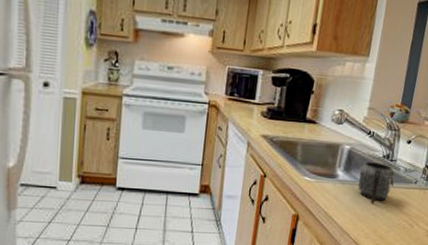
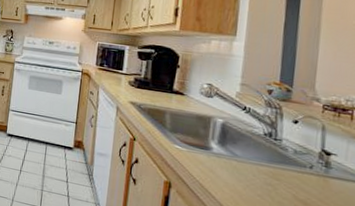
mug: present [358,162,394,204] -> none [236,137,282,184]

